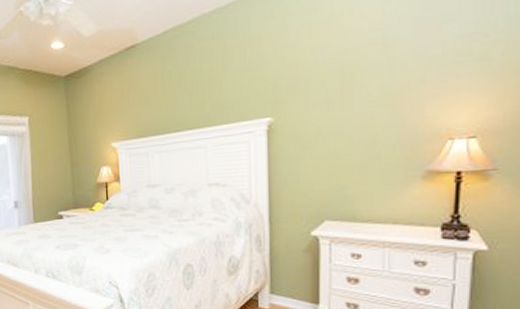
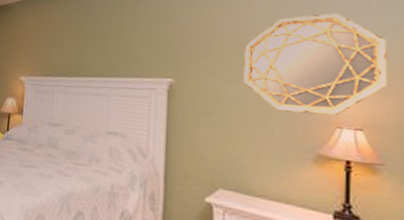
home mirror: none [347,9,510,132] -> present [242,13,388,115]

